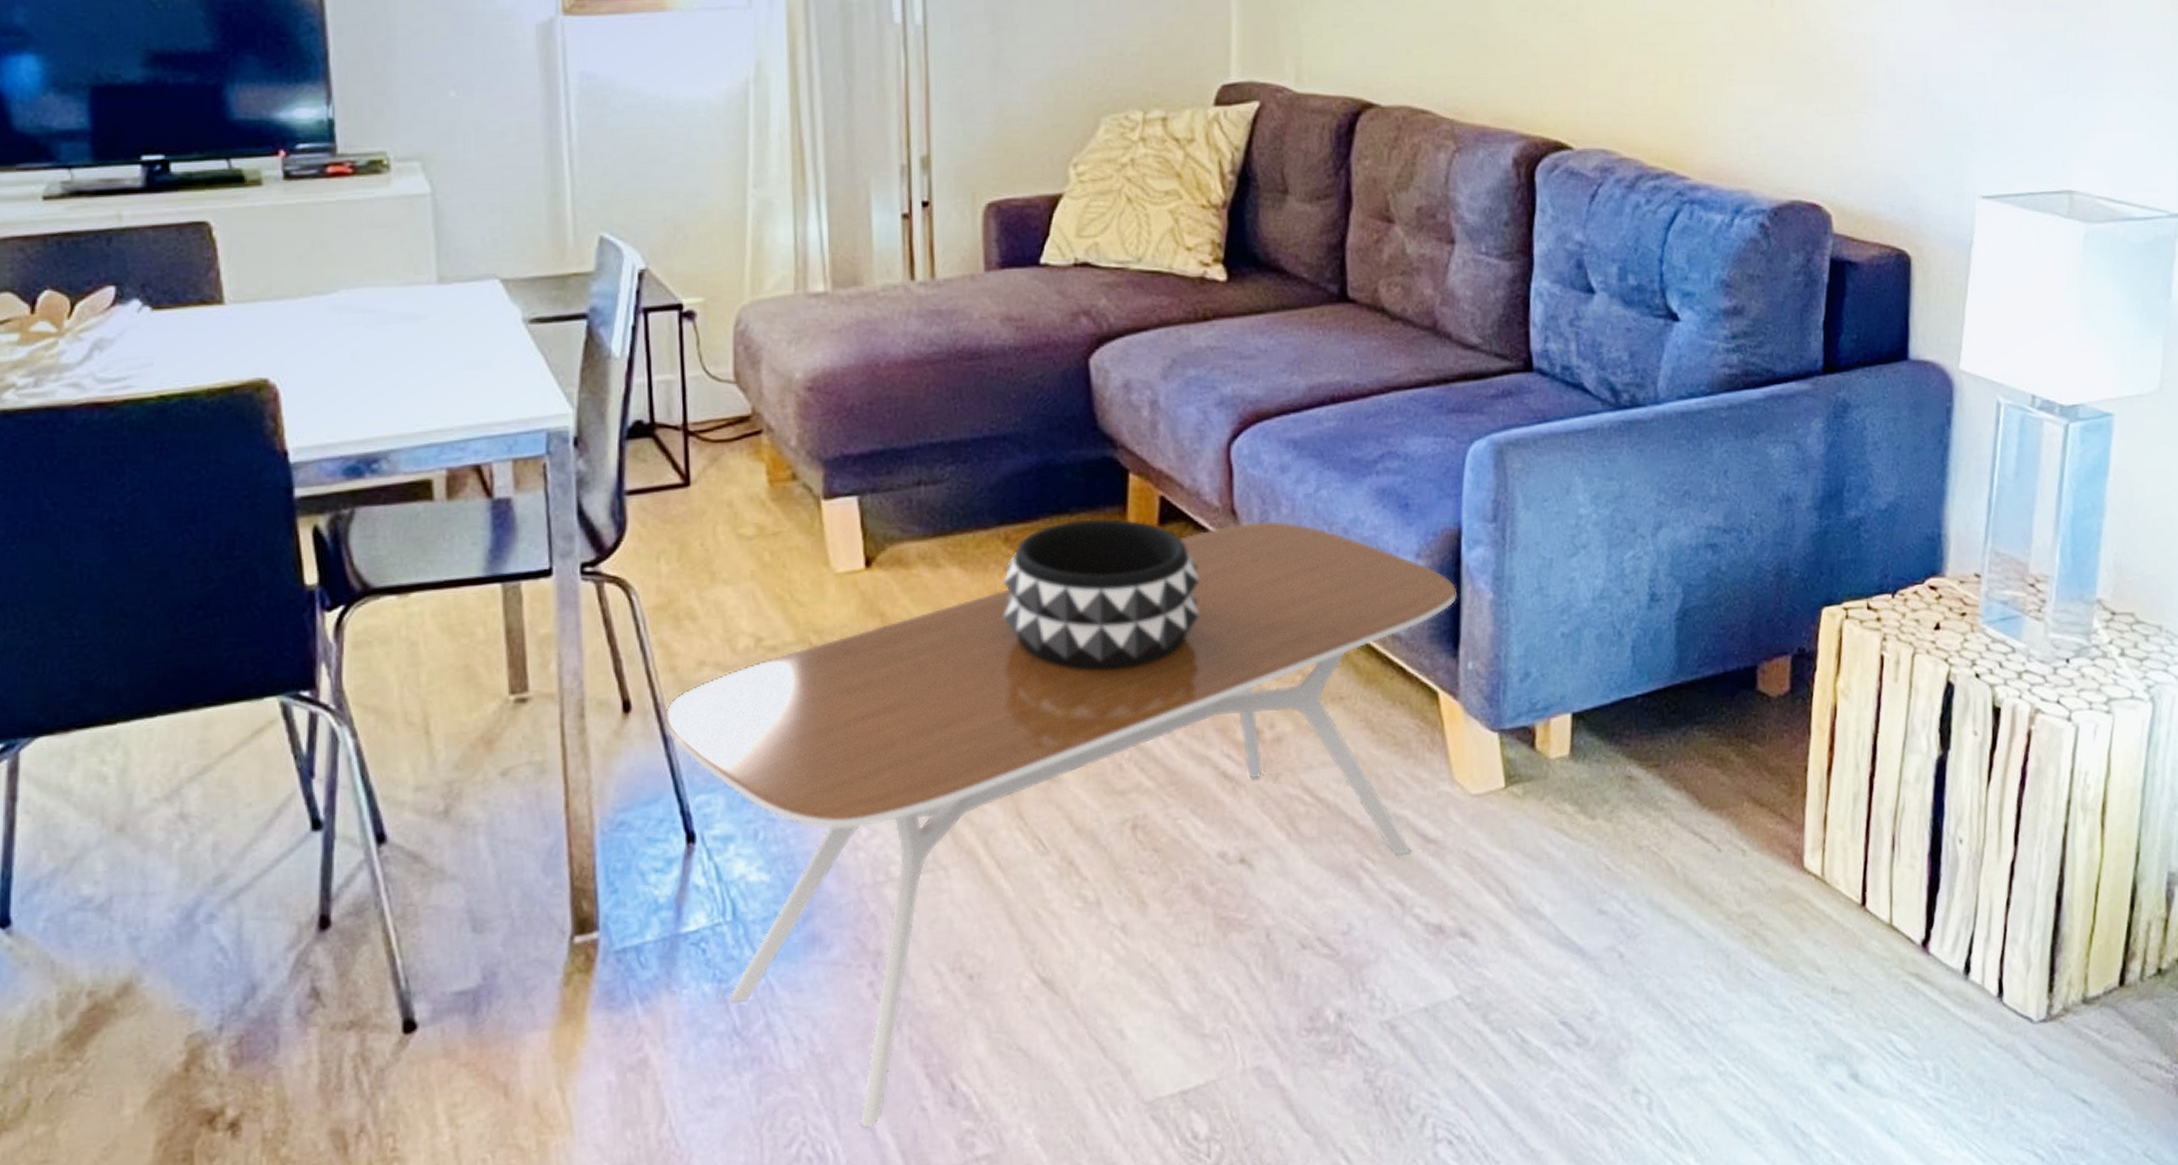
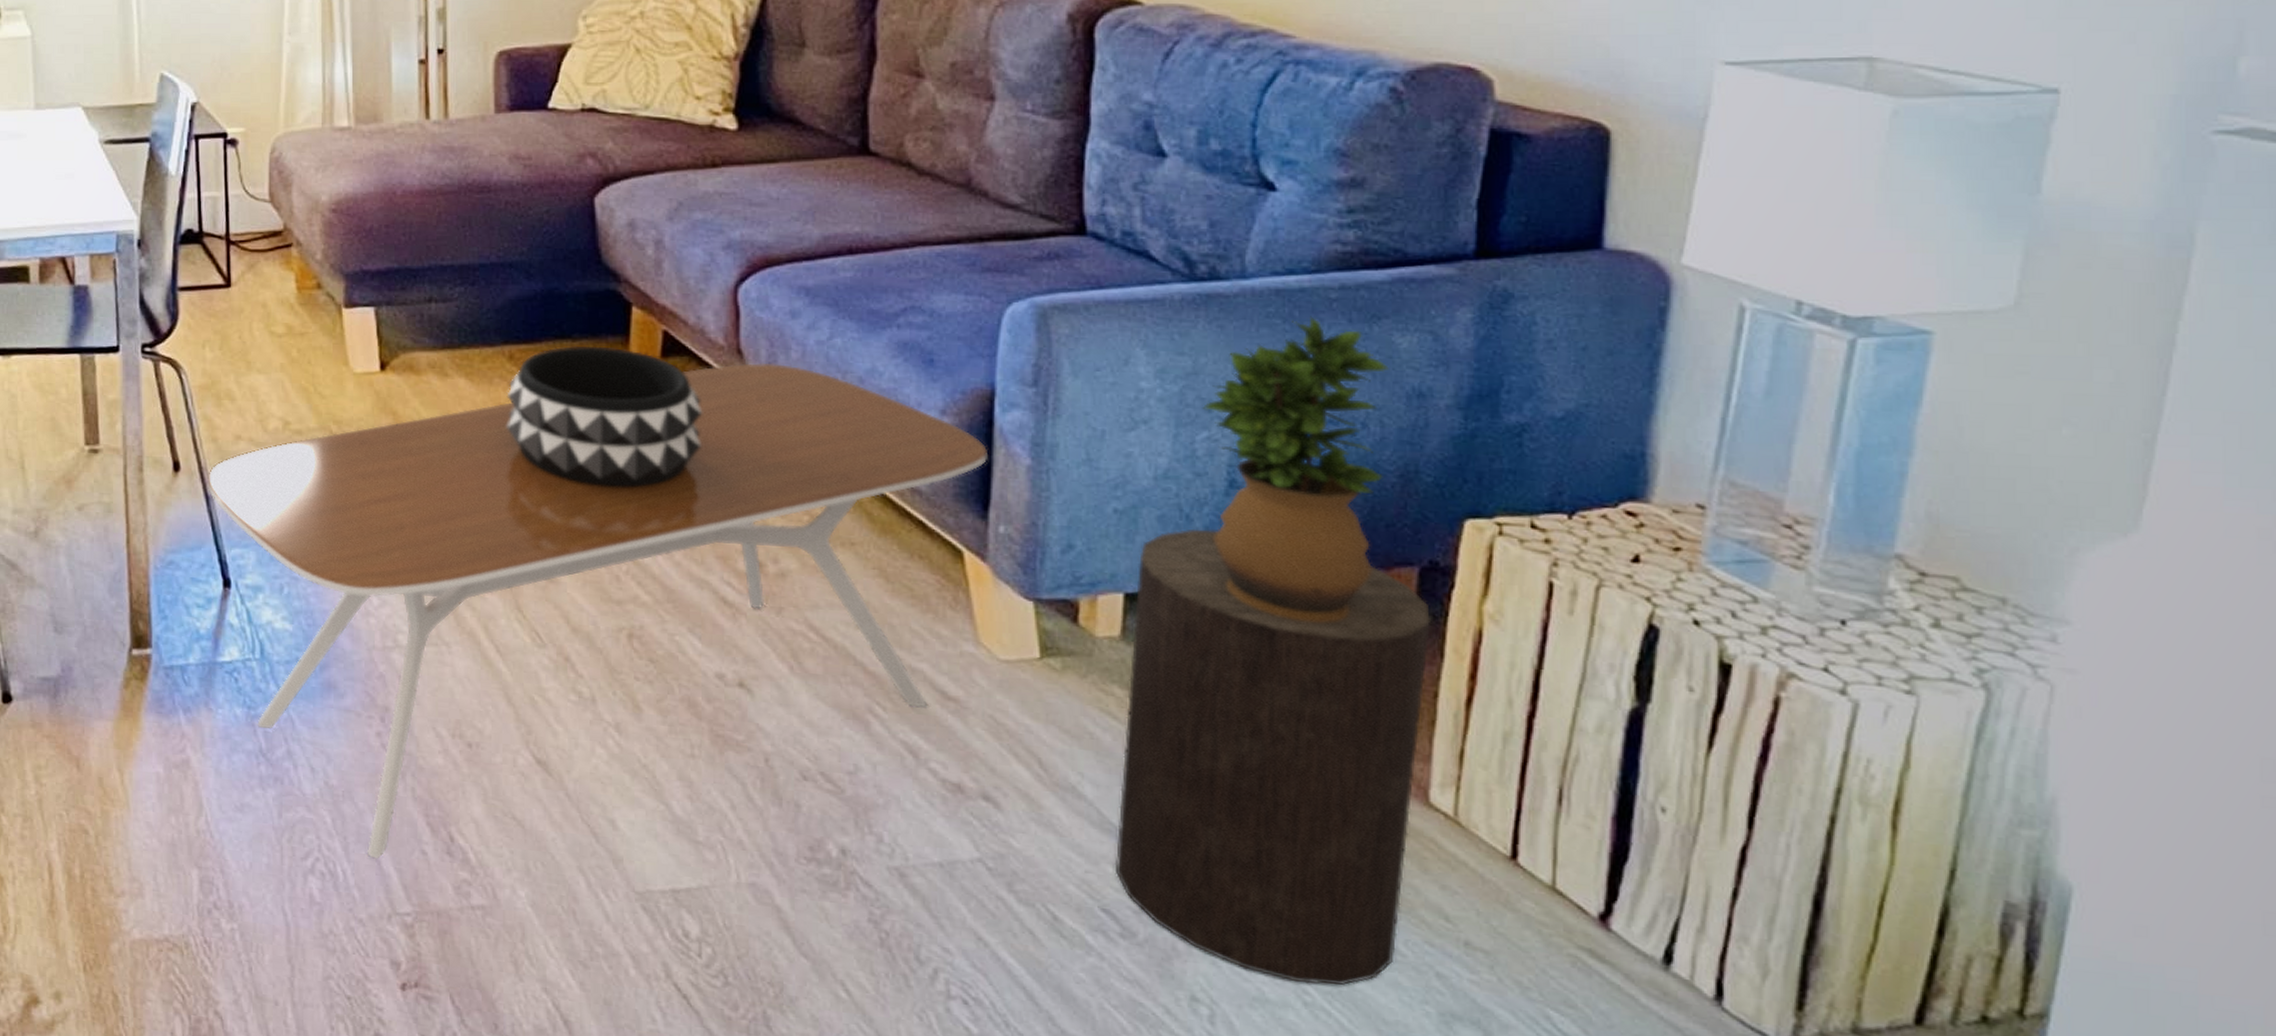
stool: none [1570,642,1801,1055] -> present [1114,528,1430,986]
potted plant: none [1628,435,1765,719] -> present [1202,316,1389,623]

